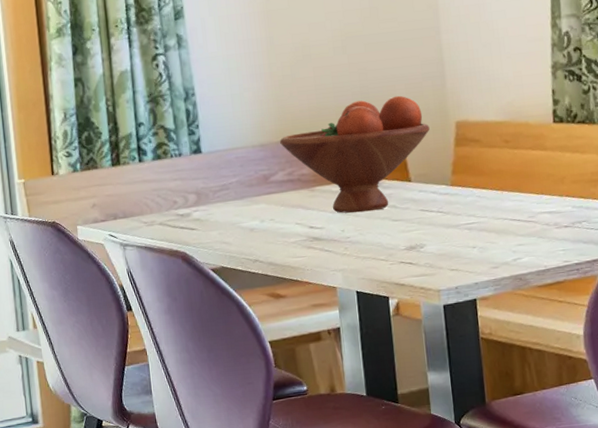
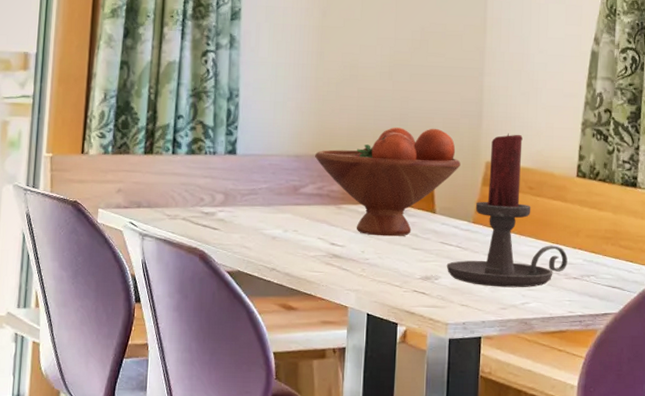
candle holder: none [430,88,556,248] -> present [446,132,568,288]

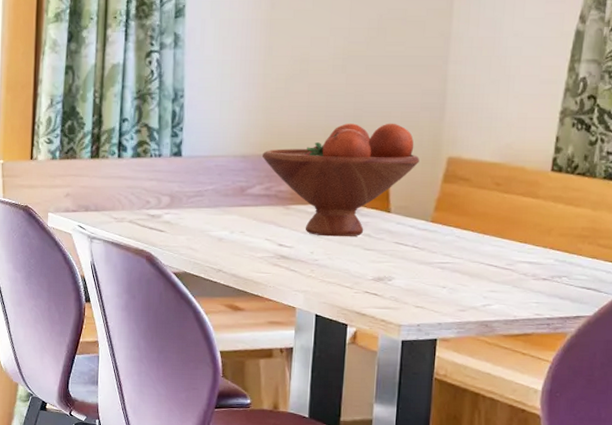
candle holder: present [446,132,568,288] -> none [401,125,537,290]

